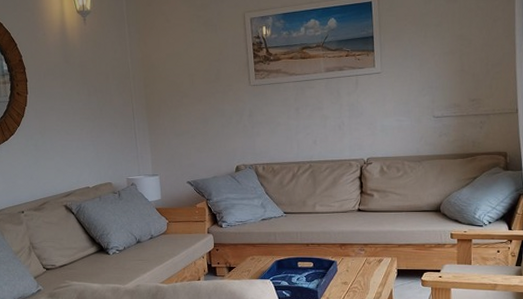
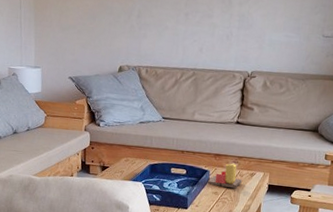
candle: none [336,251,370,277] -> present [208,163,242,189]

